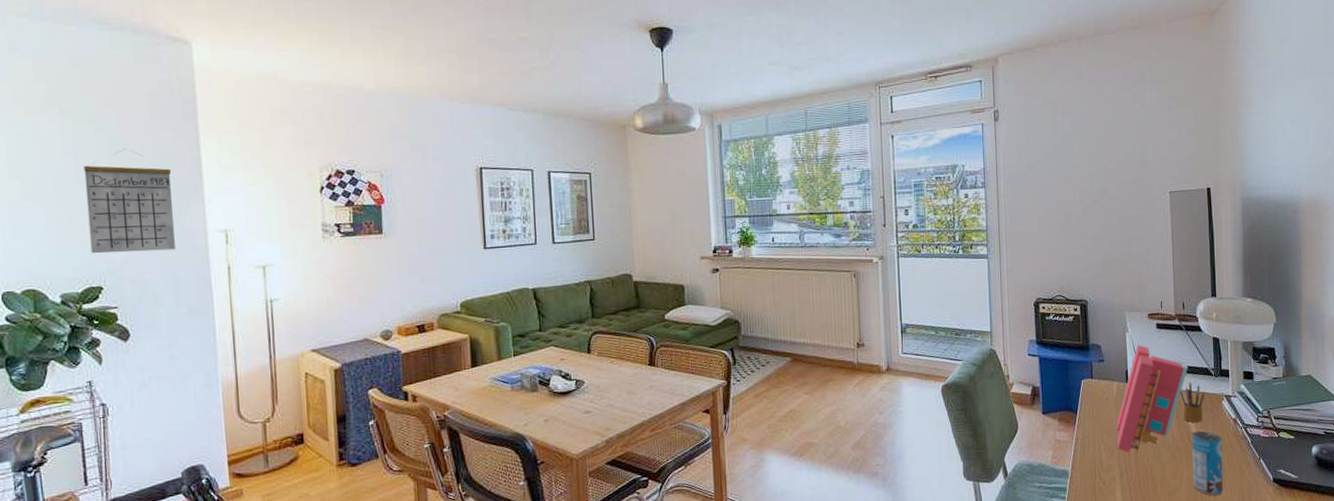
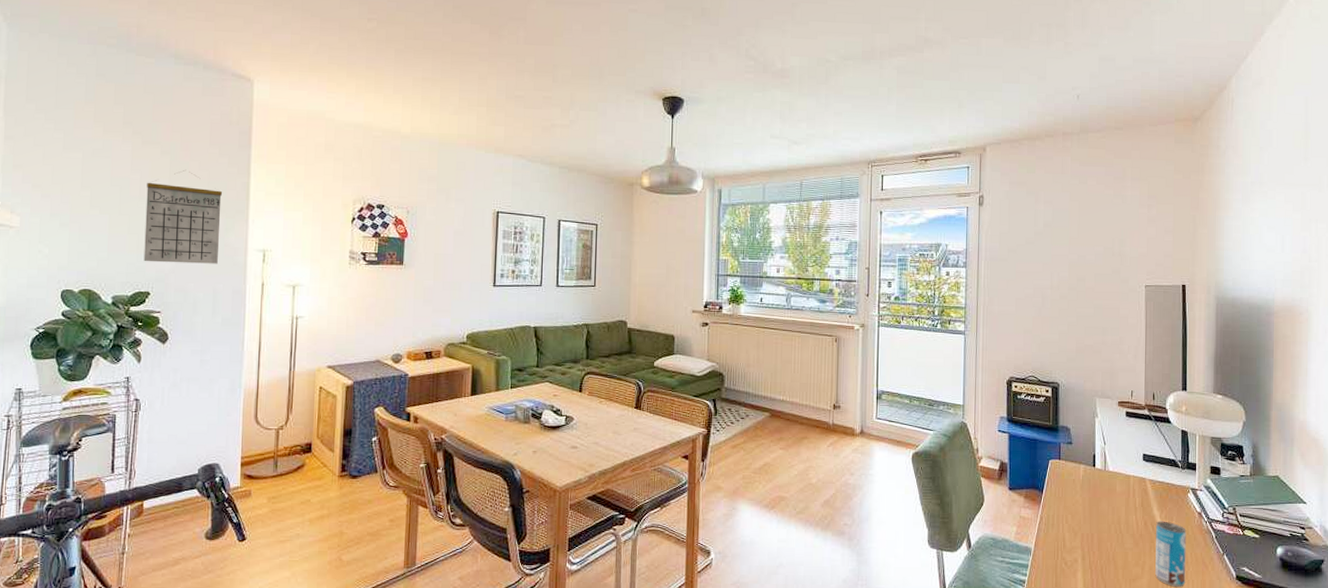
book: present [1116,344,1188,455] -> none [1081,430,1155,539]
pencil box: present [1180,382,1205,423] -> none [1146,471,1171,513]

